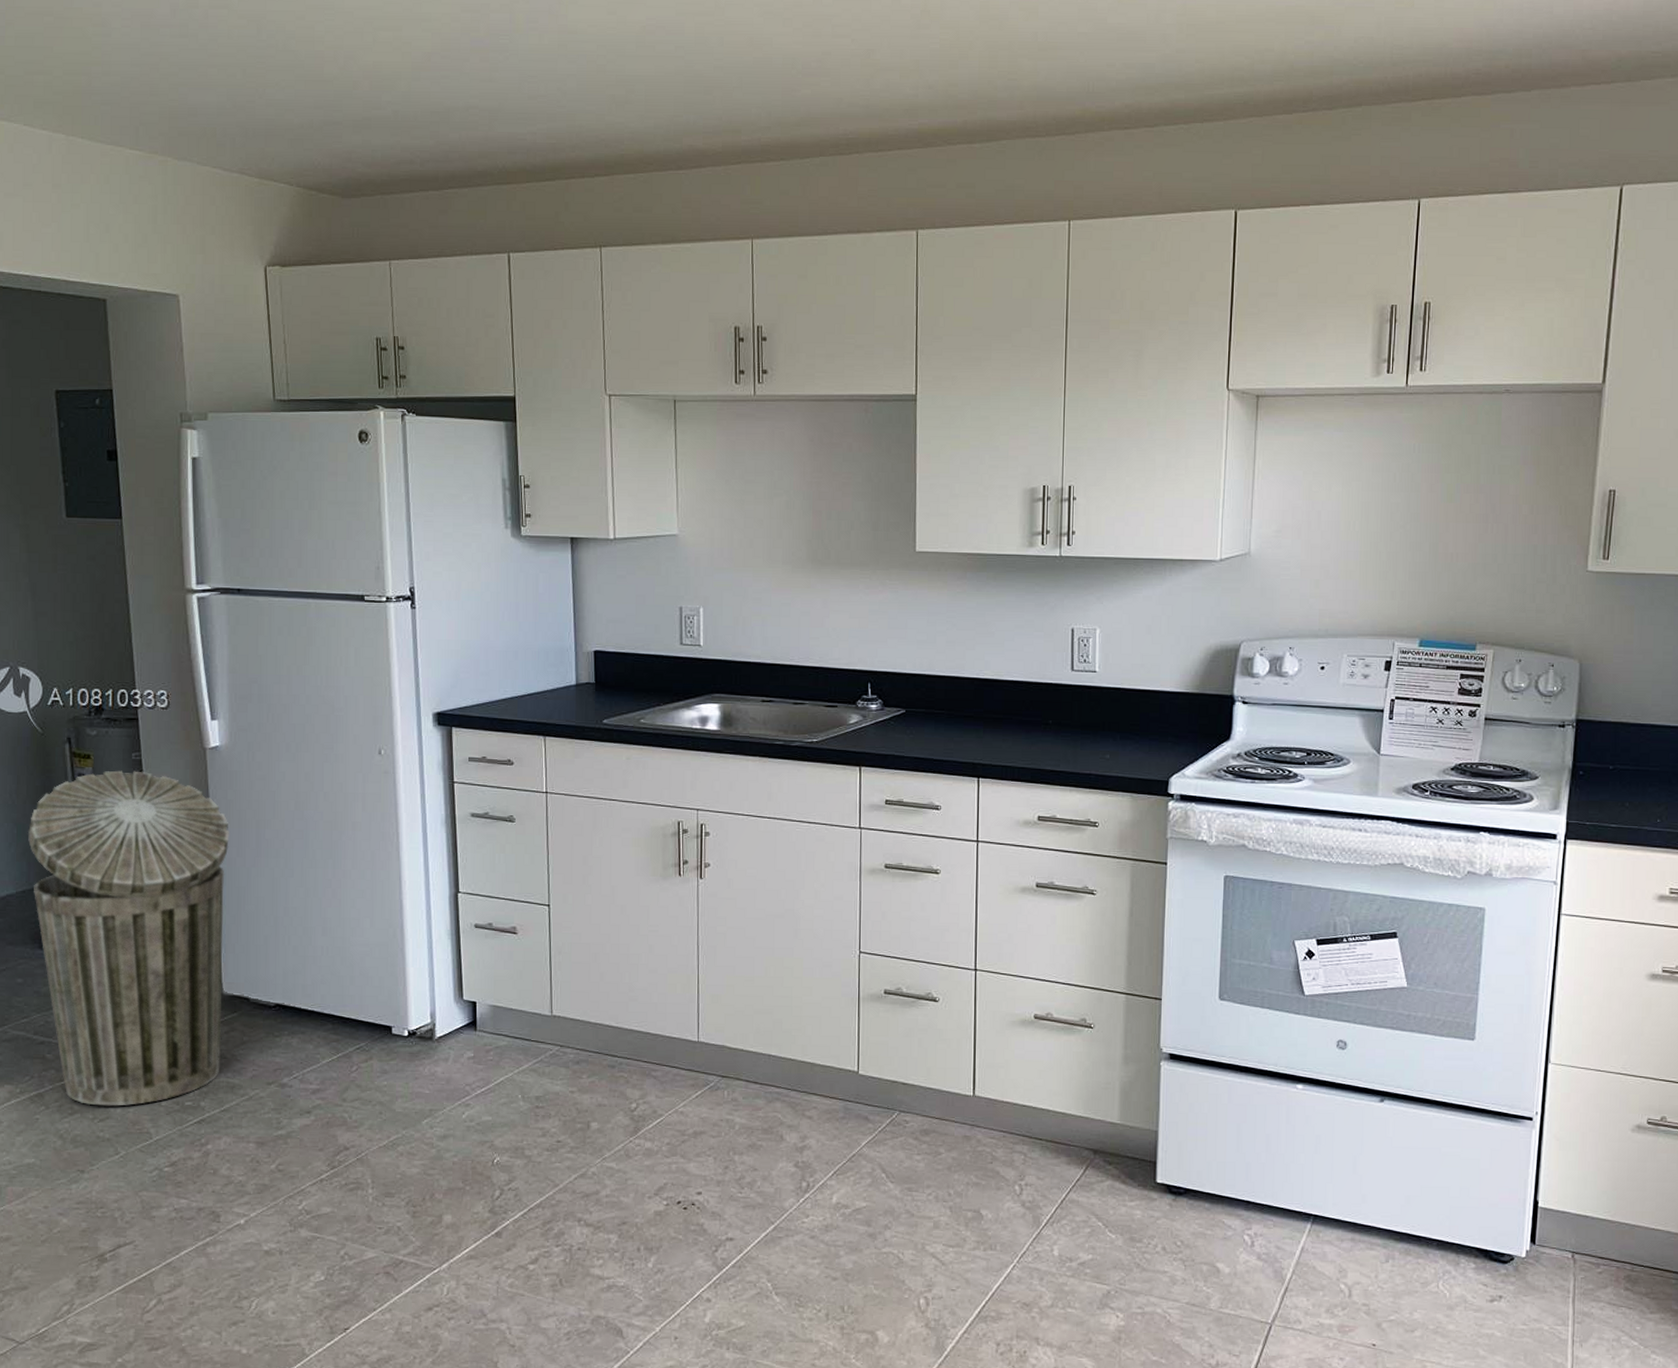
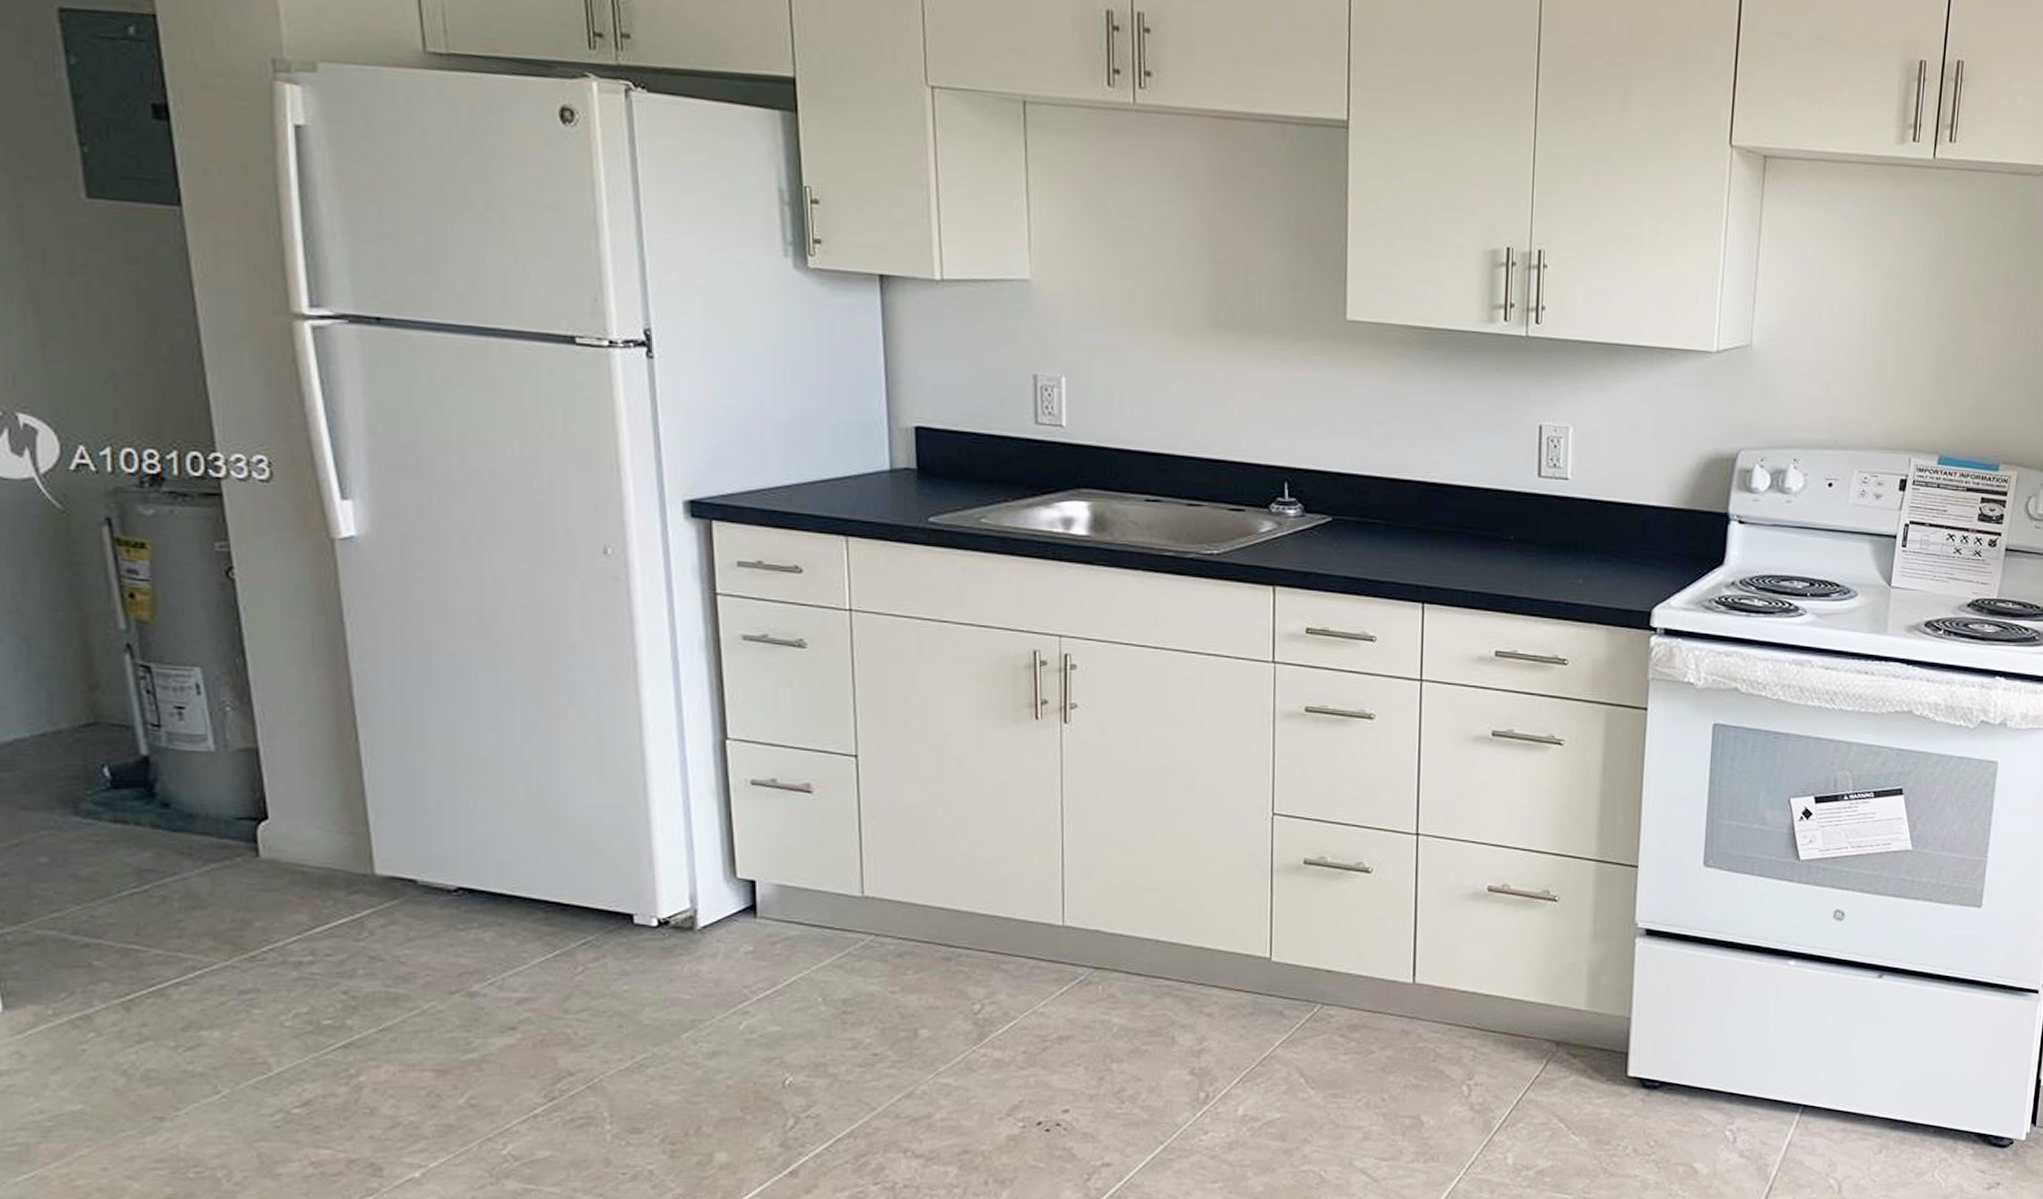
trash can: present [28,770,229,1106] -> none [46,566,377,1030]

